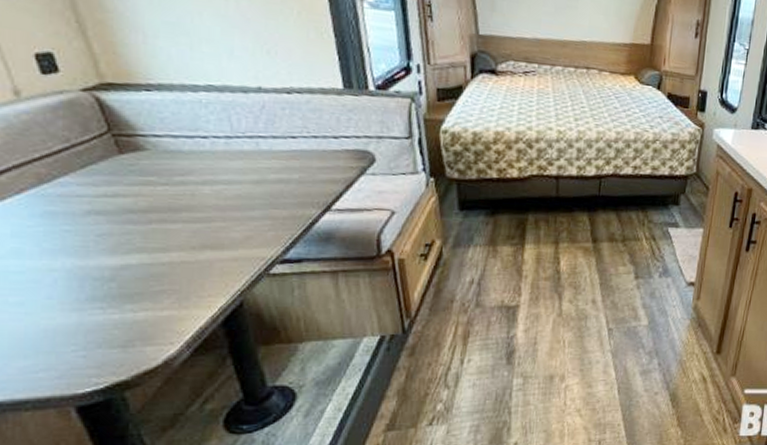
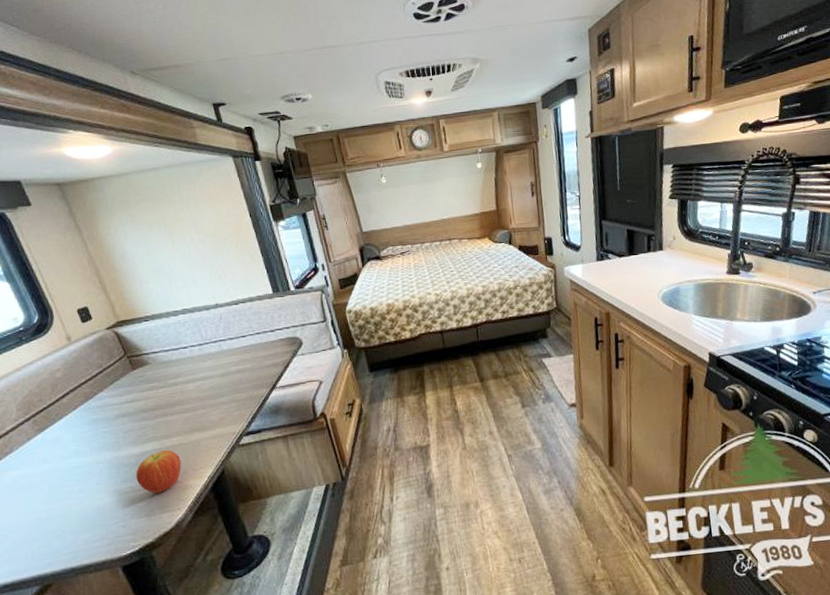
fruit: none [109,266,181,320] -> present [136,449,182,493]

